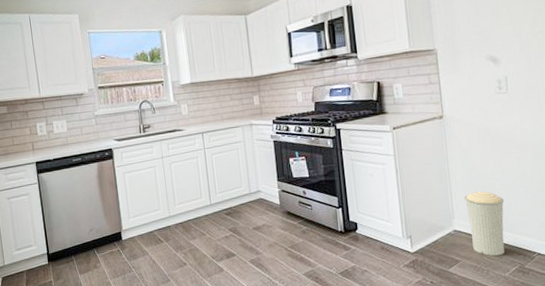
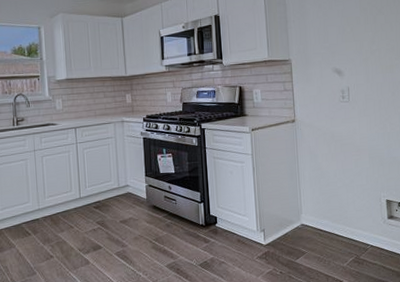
trash can: present [465,191,505,257] -> none [311,189,345,249]

